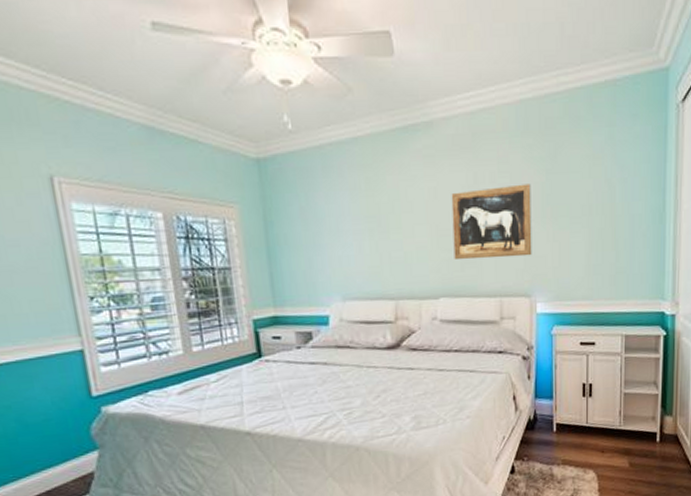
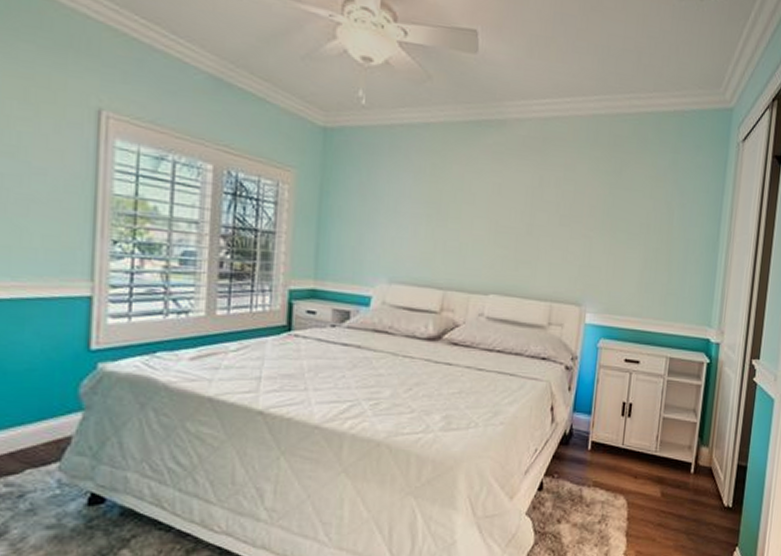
wall art: present [451,183,532,260] -> none [509,191,594,265]

